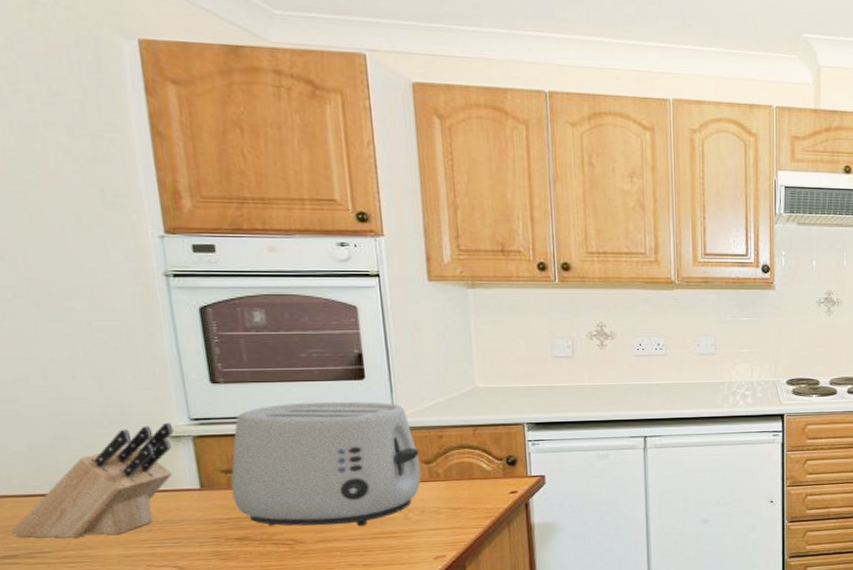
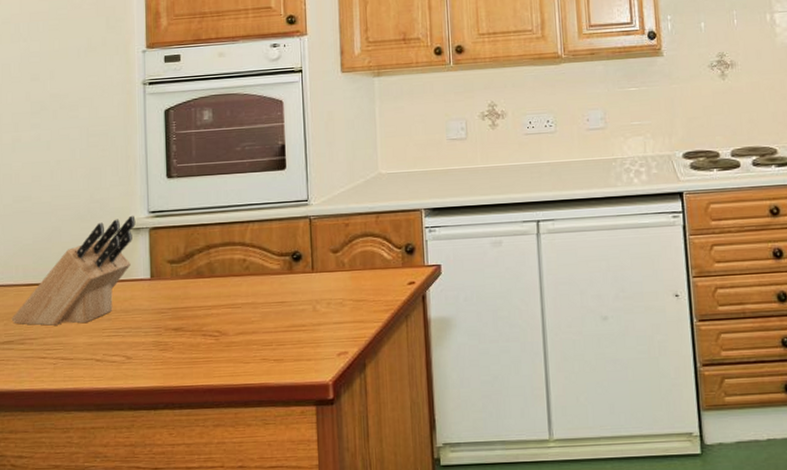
toaster: present [231,401,422,526] -> none [174,191,329,318]

